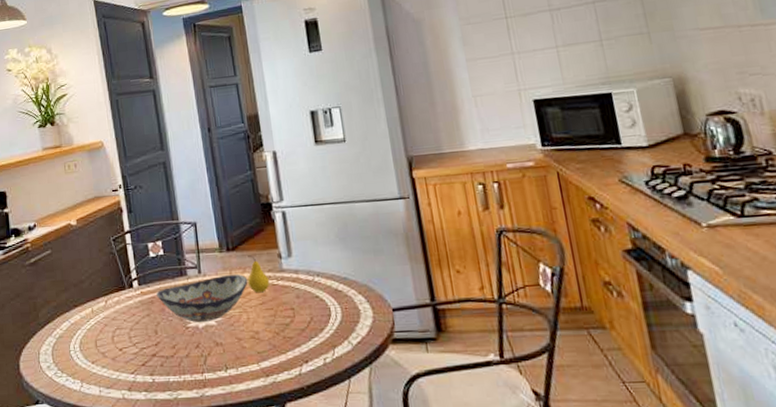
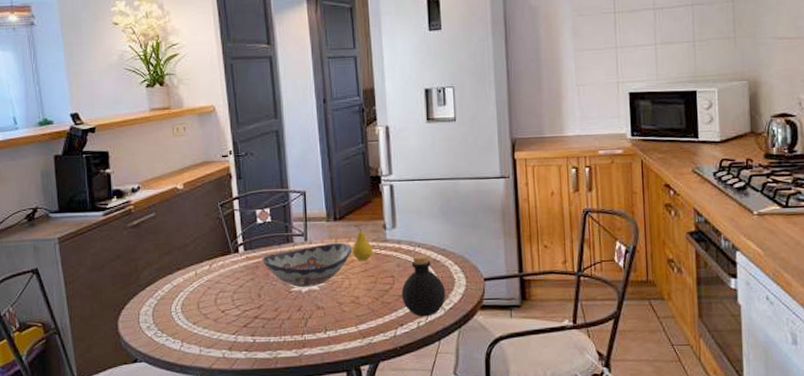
bottle: none [303,283,352,353] -> present [401,254,446,317]

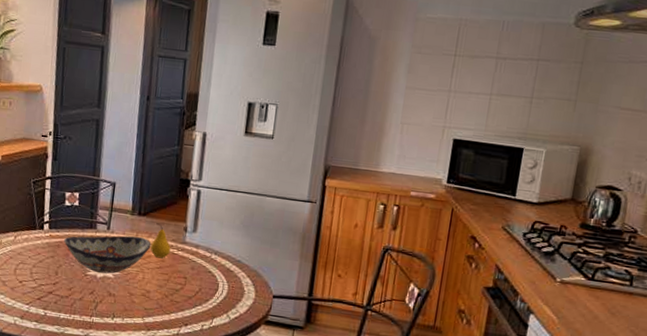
bottle: present [401,254,446,317] -> none [190,261,234,322]

